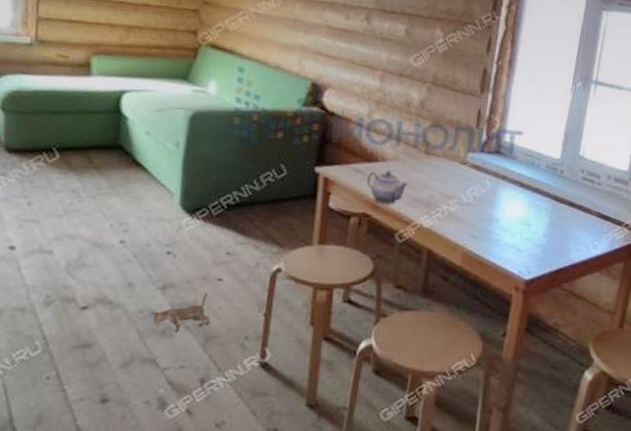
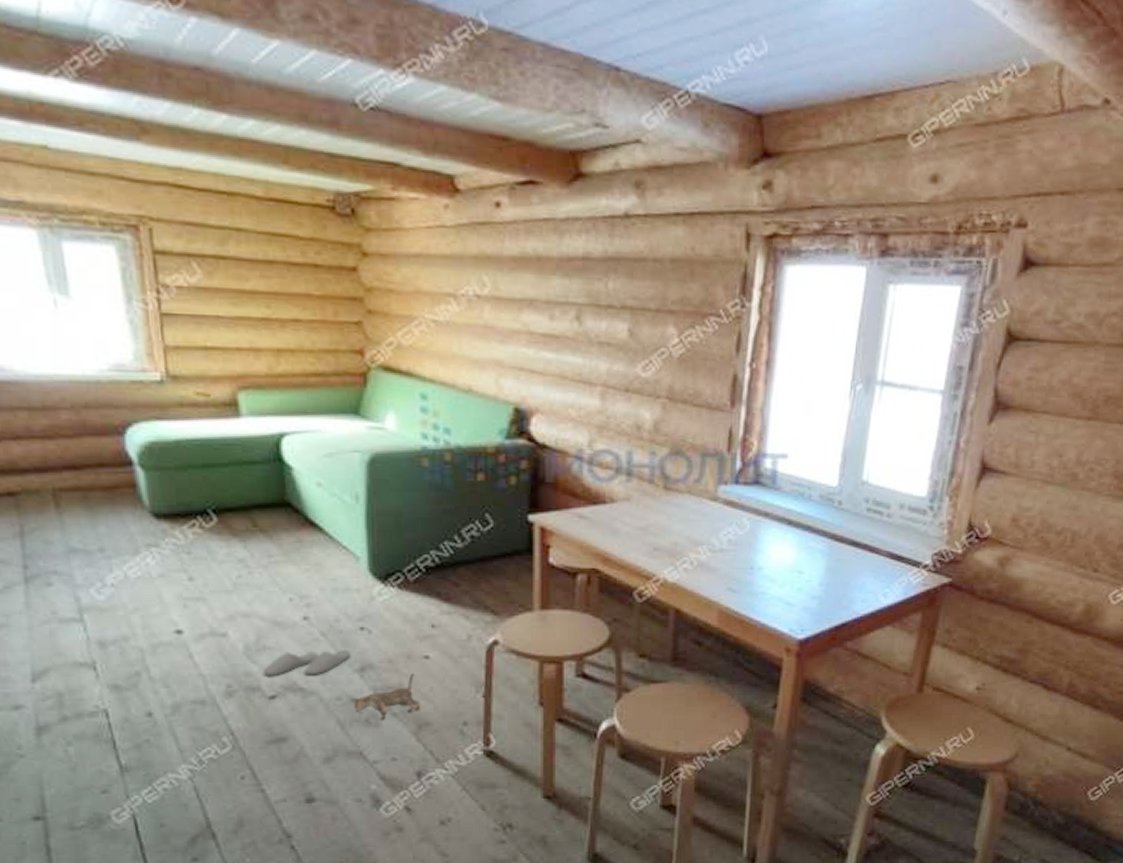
slippers: none [80,269,156,291] -> present [264,650,350,677]
teapot: present [367,171,409,204] -> none [594,514,646,555]

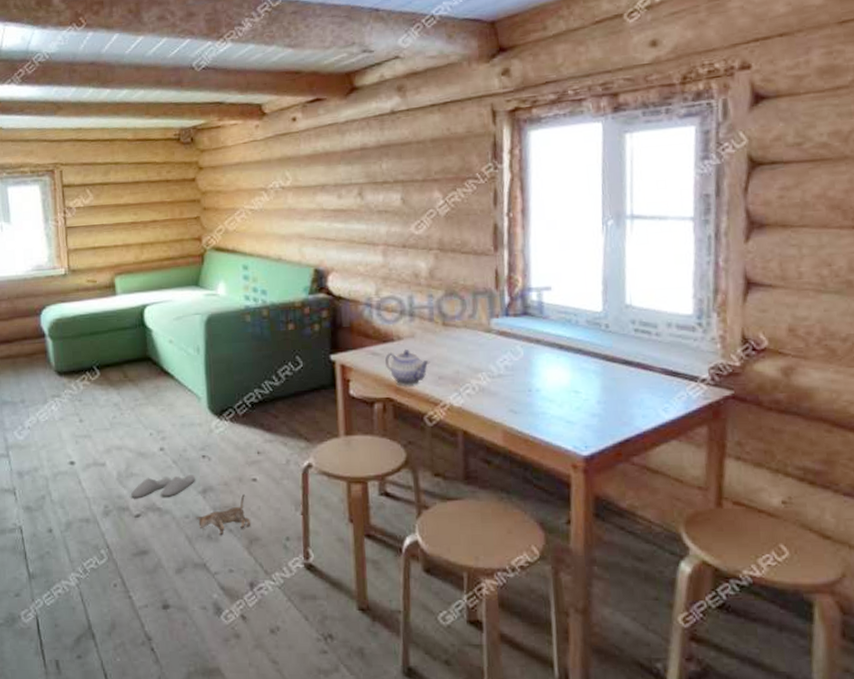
teapot: none [594,514,646,555] -> present [385,349,431,385]

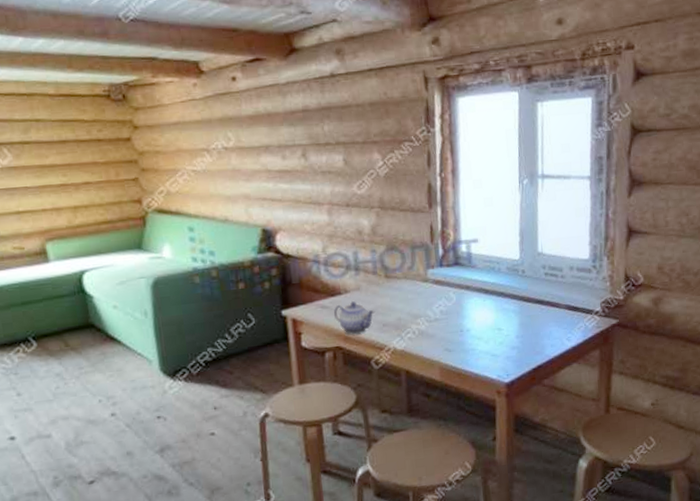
slippers: present [131,475,195,499] -> none [83,436,151,465]
cat: present [196,494,251,536] -> none [154,448,212,490]

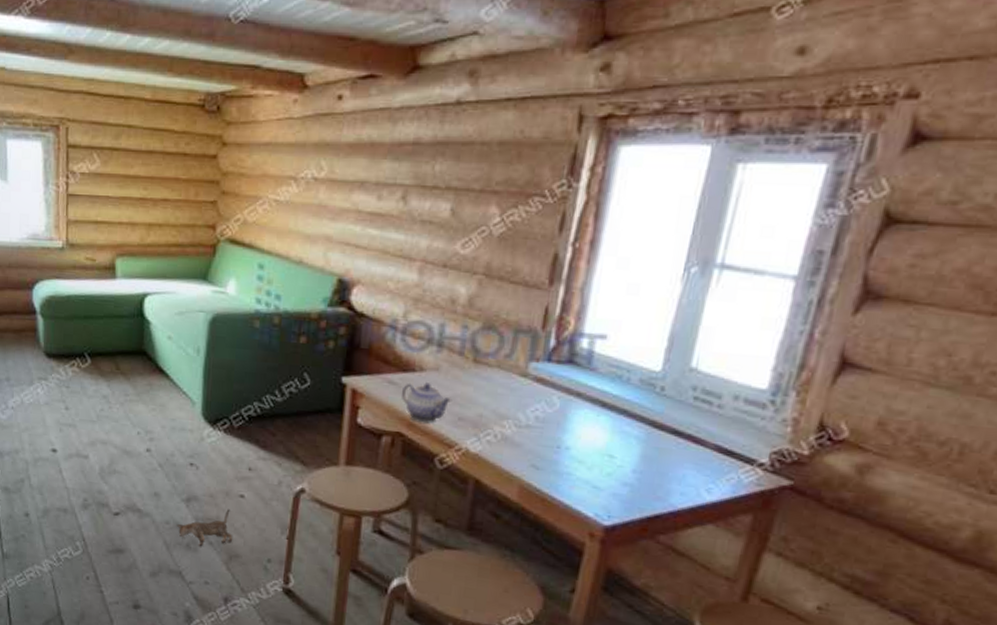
cat: none [154,448,212,490] -> present [176,509,233,547]

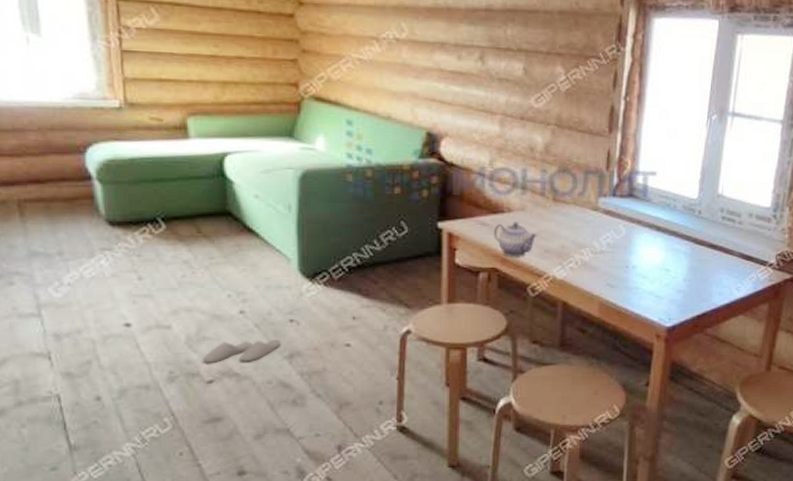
slippers: none [112,477,180,500] -> present [203,339,280,364]
cat: present [176,509,233,547] -> none [280,359,342,401]

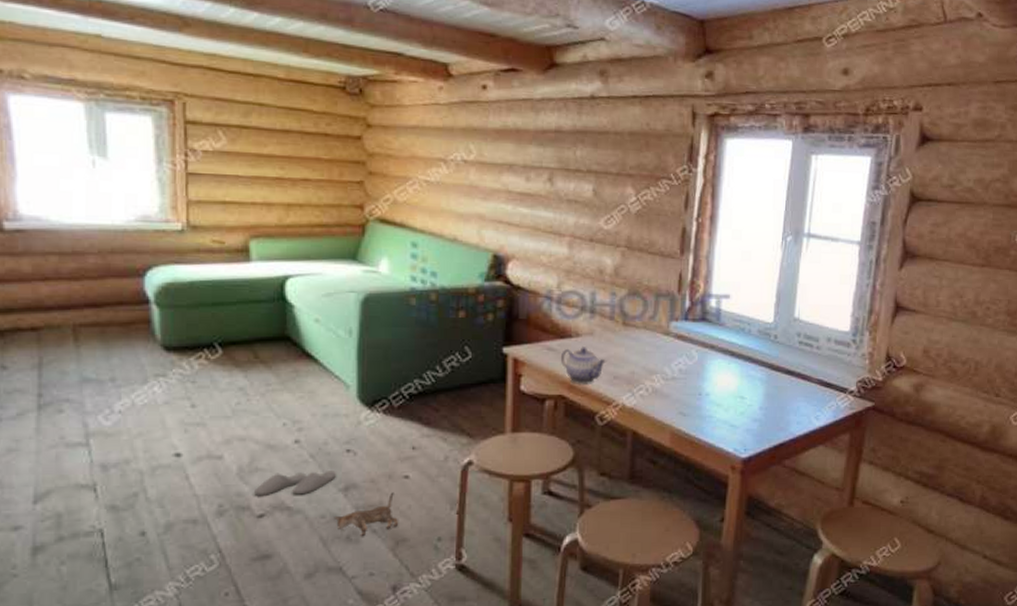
cat: none [280,359,342,401] -> present [333,492,399,537]

